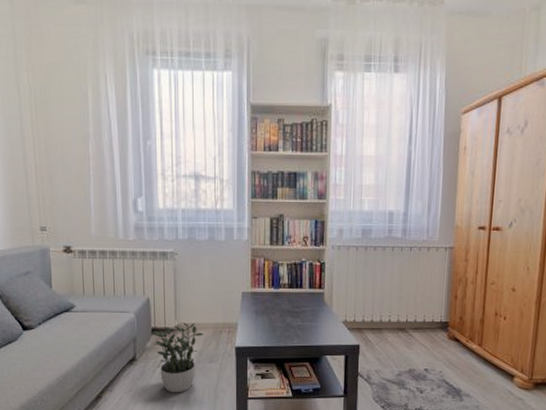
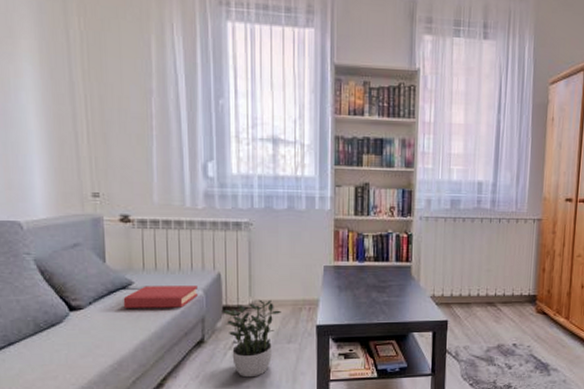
hardback book: none [67,309,130,329] -> present [123,286,198,308]

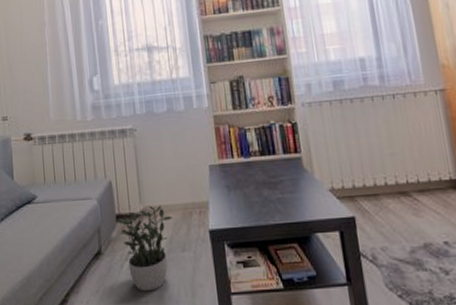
hardback book: present [123,286,198,308] -> none [29,195,93,222]

